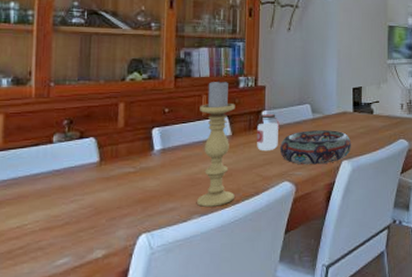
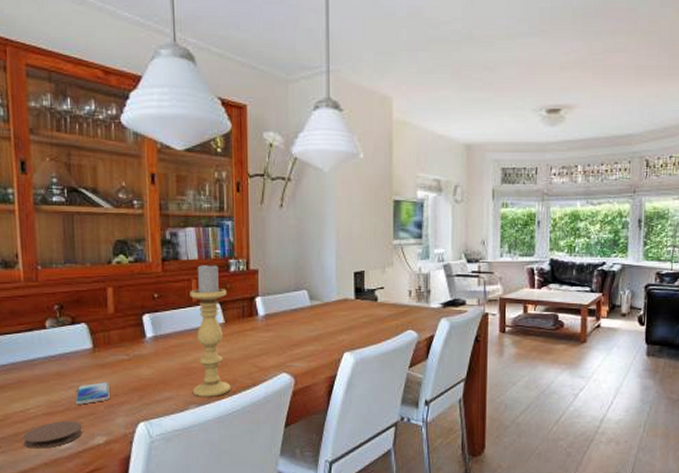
coaster: none [16,235,82,266] -> present [23,421,83,449]
smartphone: none [77,195,113,219] -> present [76,382,110,405]
jar: present [256,114,280,151] -> none [250,301,275,341]
decorative bowl: present [279,130,352,165] -> none [275,319,354,356]

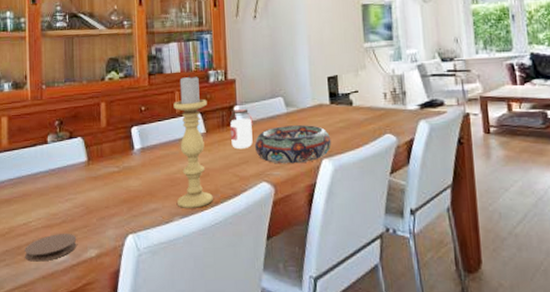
smartphone: present [76,382,110,405] -> none [71,194,102,217]
jar: none [250,301,275,341] -> present [229,109,253,150]
decorative bowl: none [275,319,354,356] -> present [254,125,332,164]

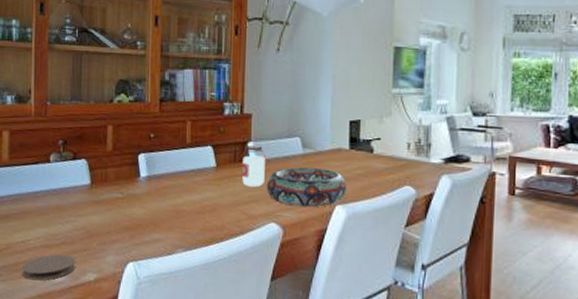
candle holder: present [173,75,213,208] -> none [182,105,220,243]

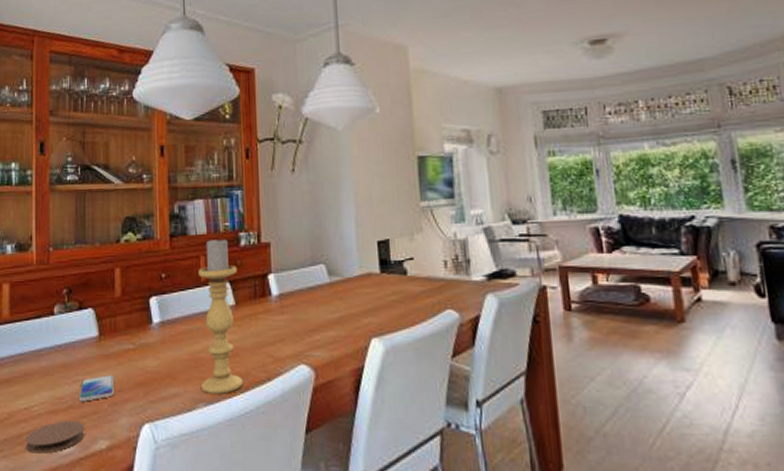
smartphone: none [71,218,103,240] -> present [79,375,114,402]
candle holder: none [182,105,220,243] -> present [198,237,243,394]
jar: present [241,146,267,188] -> none [262,278,290,325]
decorative bowl: present [266,167,347,208] -> none [291,297,382,344]

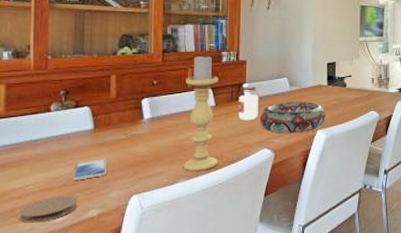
jar: none [262,278,290,325] -> present [237,87,260,121]
decorative bowl: none [291,297,382,344] -> present [259,102,326,134]

